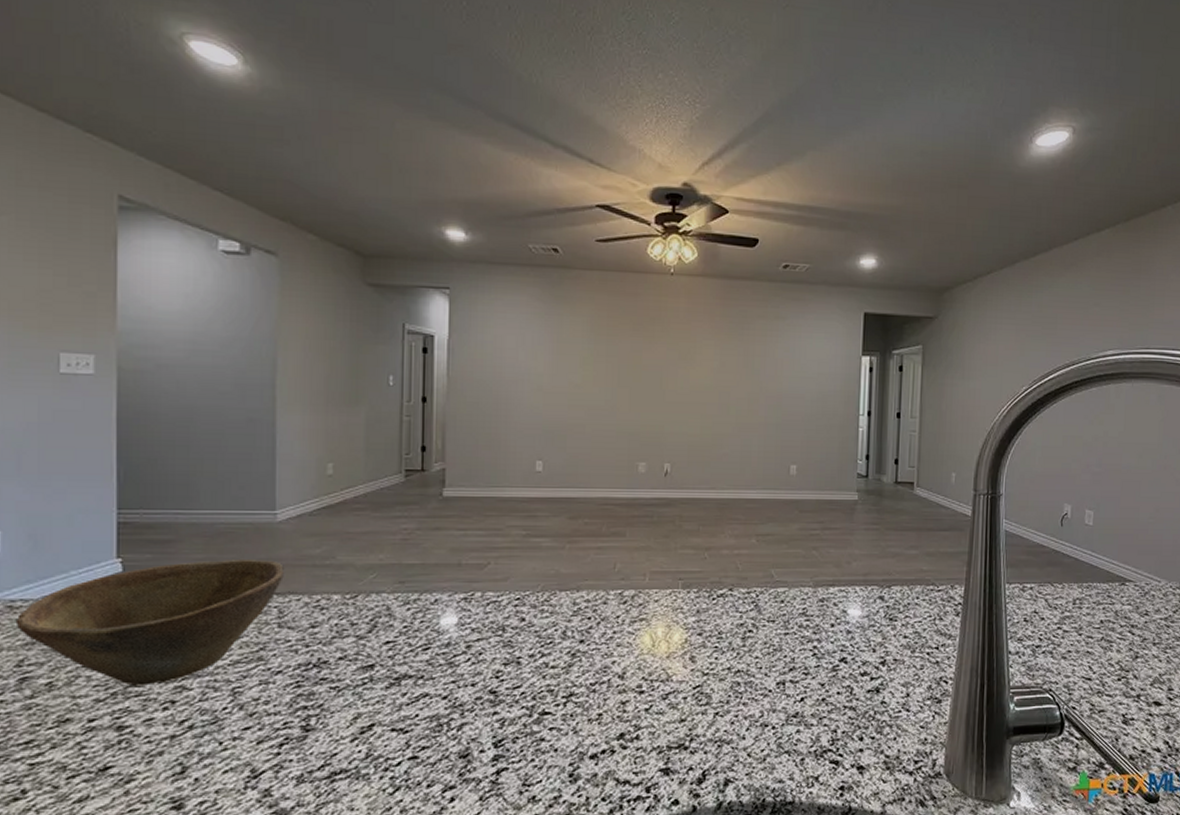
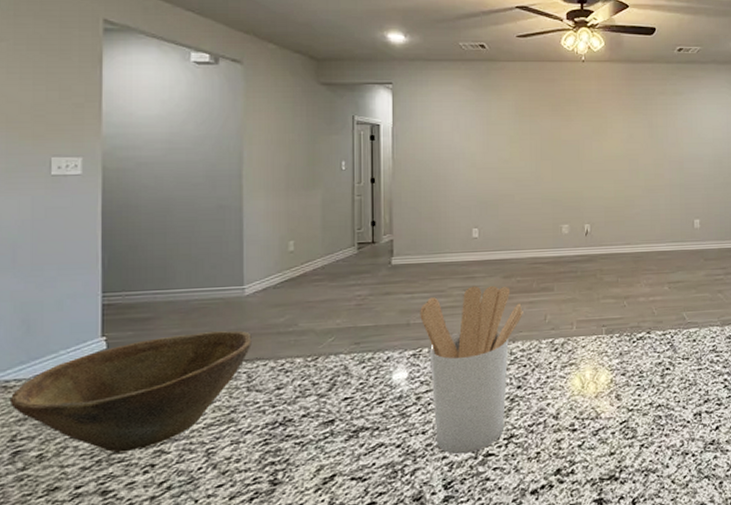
utensil holder: none [473,526,590,711] -> present [420,286,523,455]

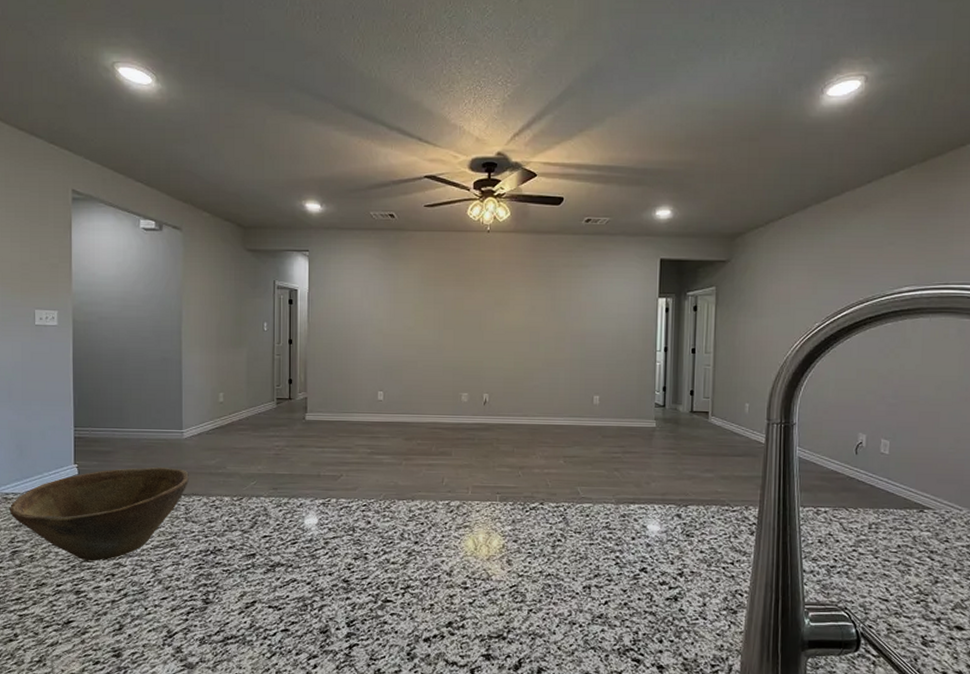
utensil holder: present [420,286,523,455] -> none [329,445,422,598]

